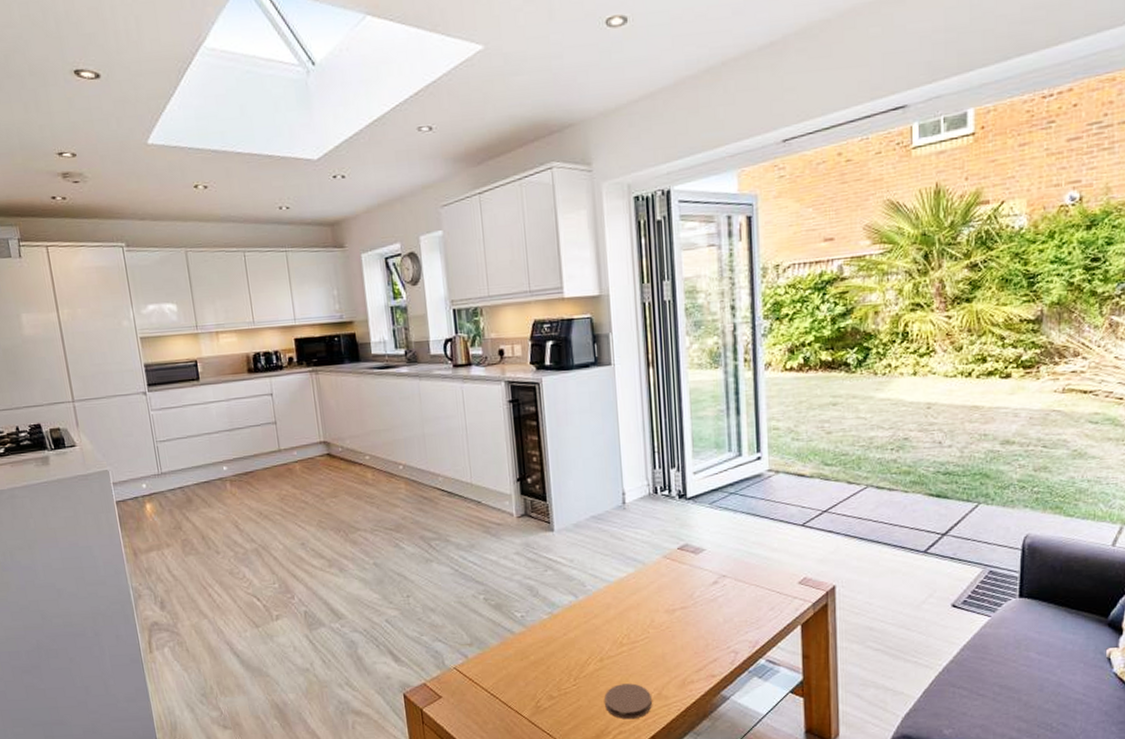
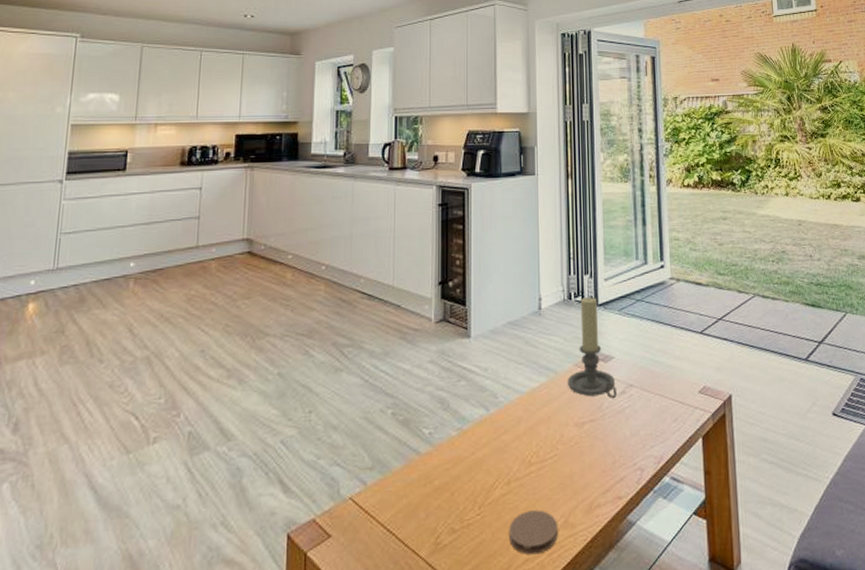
candle holder: none [656,490,708,589] -> present [568,297,616,399]

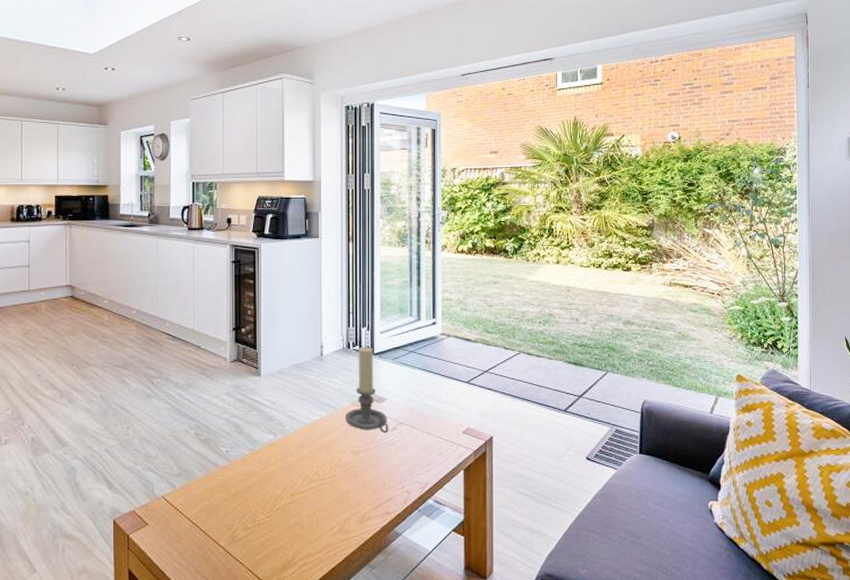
coaster: present [509,510,558,555] -> none [293,517,334,552]

